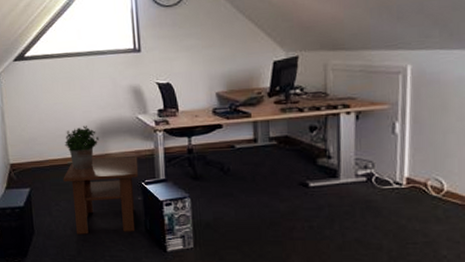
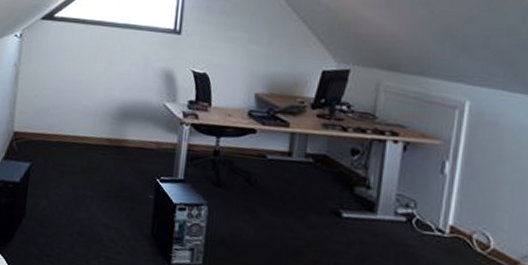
coffee table: present [63,155,139,234] -> none [69,141,157,234]
potted plant: present [65,126,99,170] -> none [79,104,118,153]

